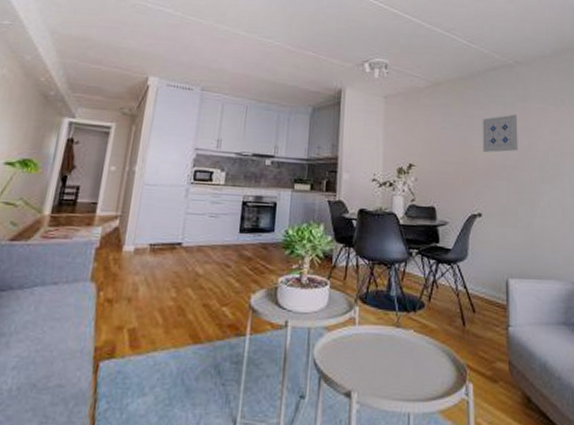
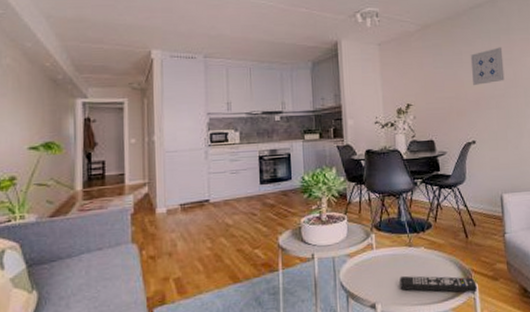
remote control: none [382,361,471,393] -> present [399,275,477,293]

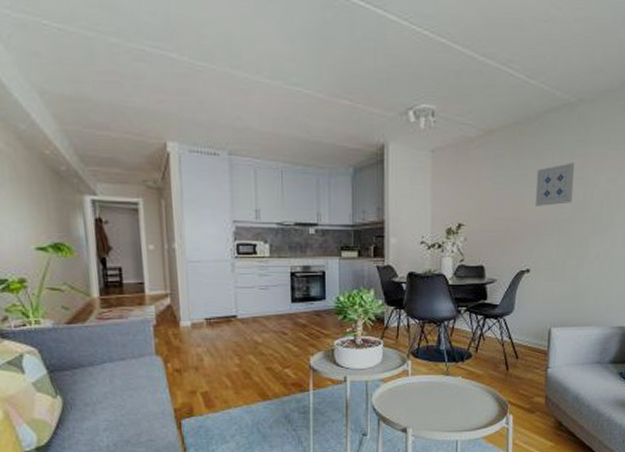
remote control: present [399,275,477,293] -> none [433,403,512,423]

